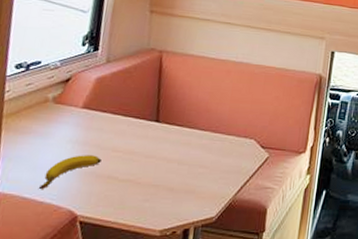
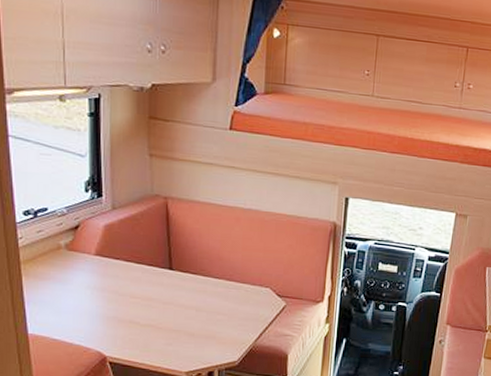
banana: present [38,155,102,189] -> none [65,300,121,331]

